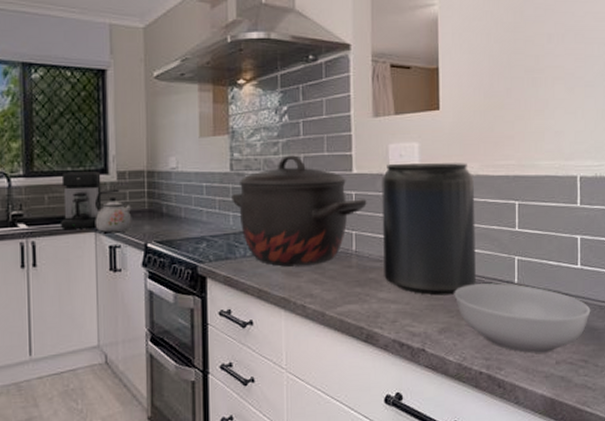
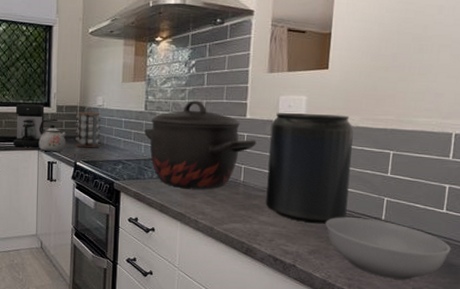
spice rack: none [143,170,177,225] -> present [75,106,101,148]

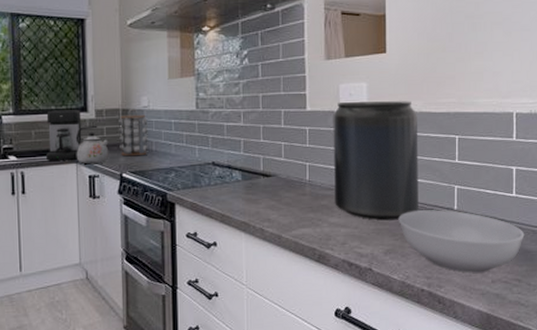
cooking pot: present [144,101,256,190] -> none [197,95,319,194]

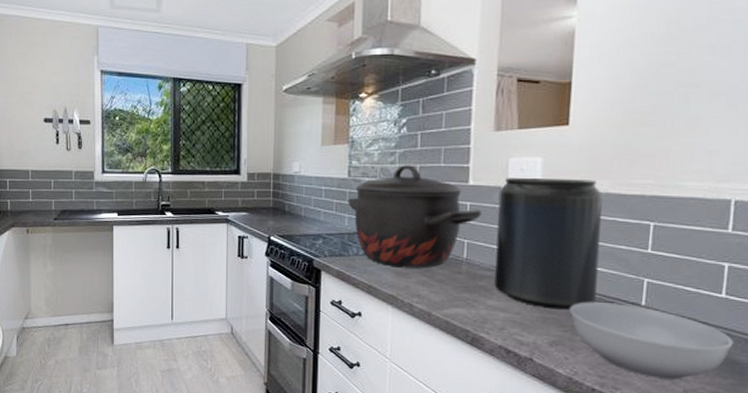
coffee maker: present [46,110,82,161] -> none [200,171,234,220]
kettle: present [75,125,109,165] -> none [227,188,259,226]
spice rack: present [119,108,148,157] -> none [269,173,298,221]
cooking pot: none [197,95,319,194] -> present [348,165,482,269]

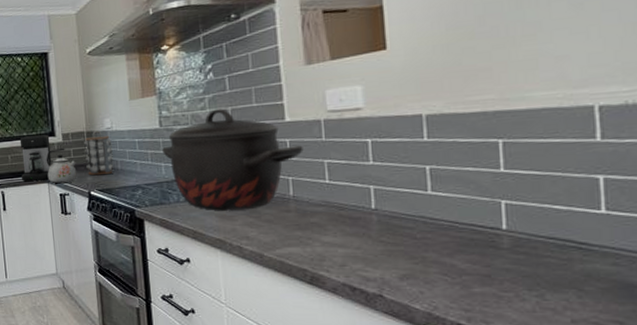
coffee maker: none [200,171,234,220] -> present [19,135,52,181]
kettle: none [227,188,259,226] -> present [46,148,77,184]
spice rack: none [269,173,298,221] -> present [84,130,114,176]
soda can: present [494,178,603,310] -> none [319,101,446,241]
bowl: present [569,302,734,380] -> none [417,229,626,309]

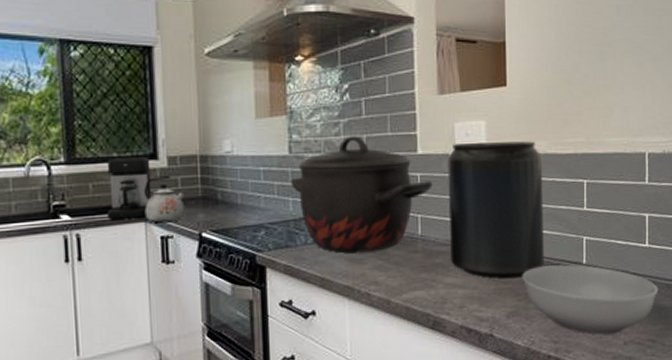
spice rack: present [84,130,114,176] -> none [196,154,233,213]
soda can: none [319,101,446,241] -> present [447,141,544,279]
bowl: none [417,229,626,309] -> present [522,264,658,335]

